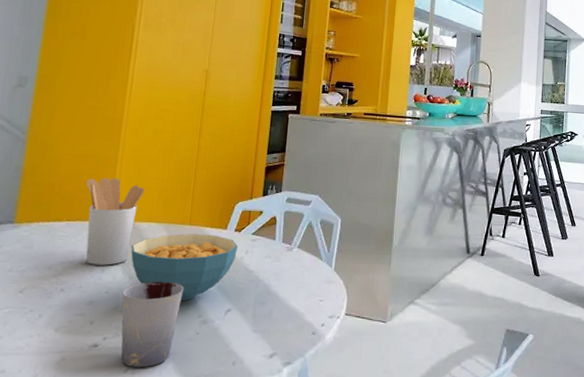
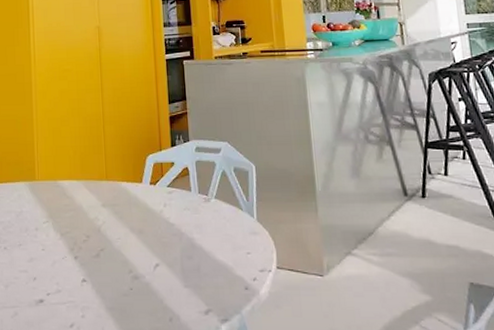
utensil holder: present [86,177,145,266] -> none [10,139,61,224]
cup: present [121,281,184,367] -> none [56,237,112,322]
cereal bowl: present [131,233,238,301] -> none [58,189,156,256]

